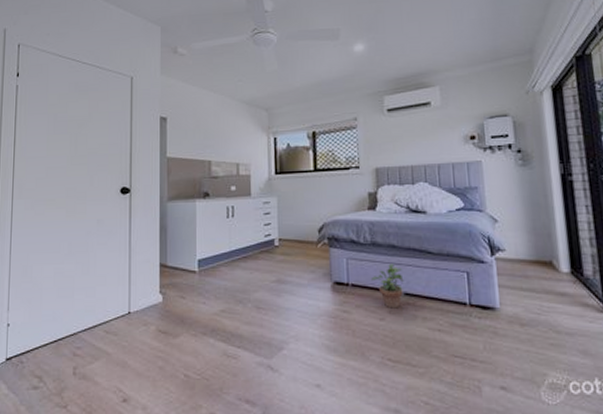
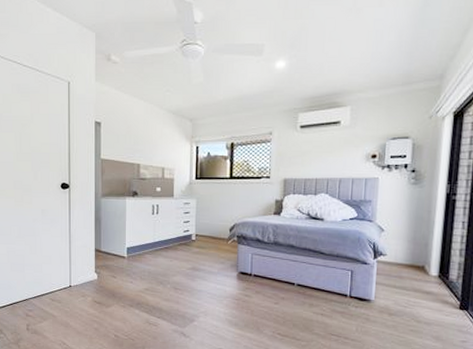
potted plant: present [371,264,404,309] -> none [271,260,298,296]

